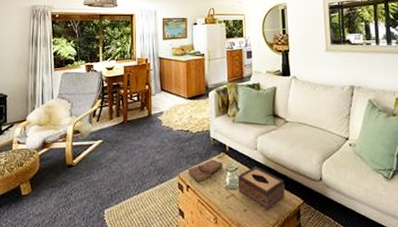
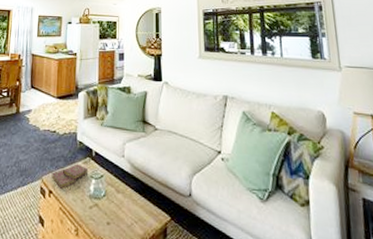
tissue box: present [237,166,285,210] -> none [102,175,151,225]

